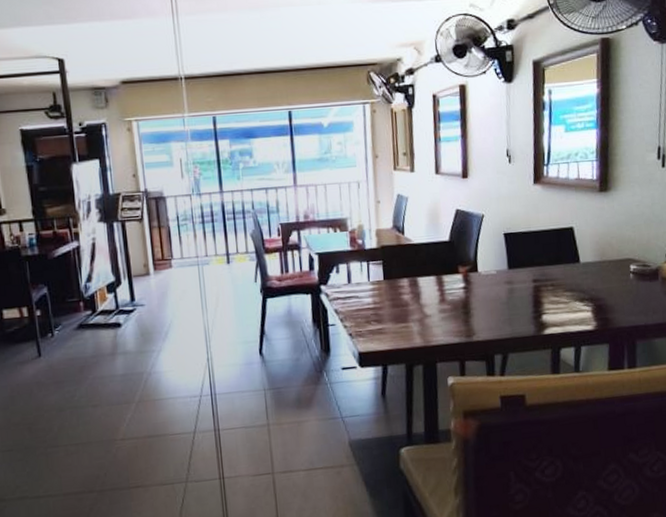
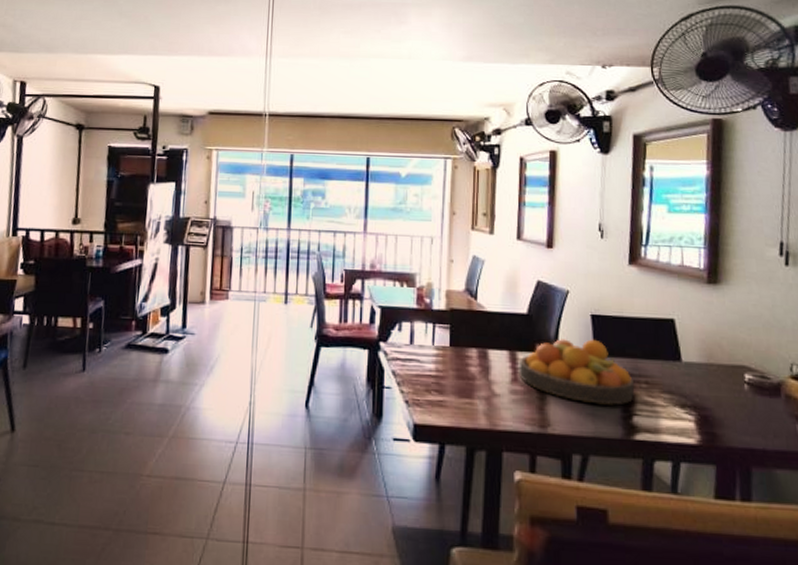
fruit bowl: none [445,255,543,310] -> present [518,339,635,405]

